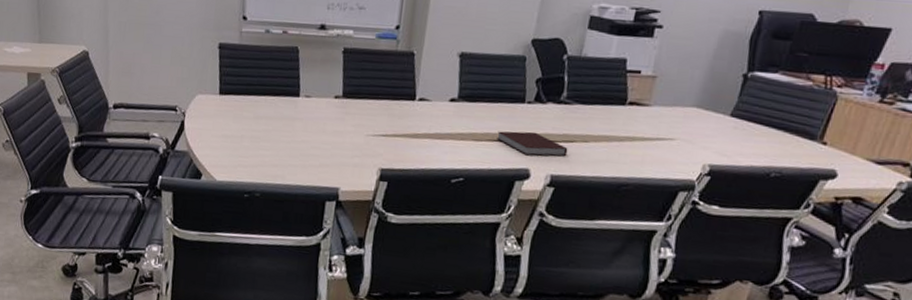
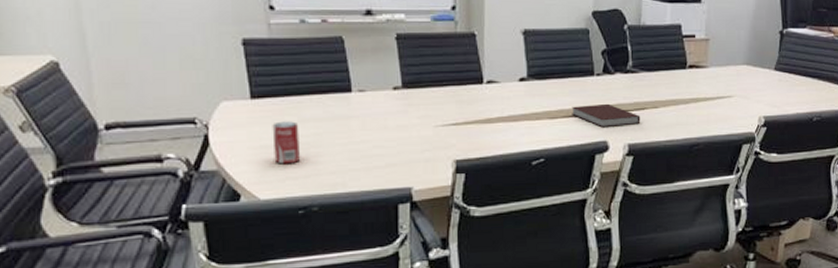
beverage can: none [231,116,254,154] -> present [272,121,301,164]

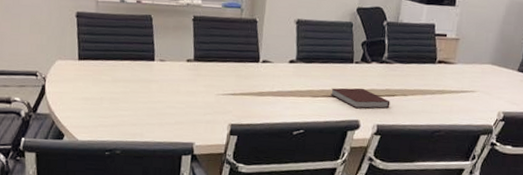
beverage can: present [272,121,301,164] -> none [91,80,112,115]

